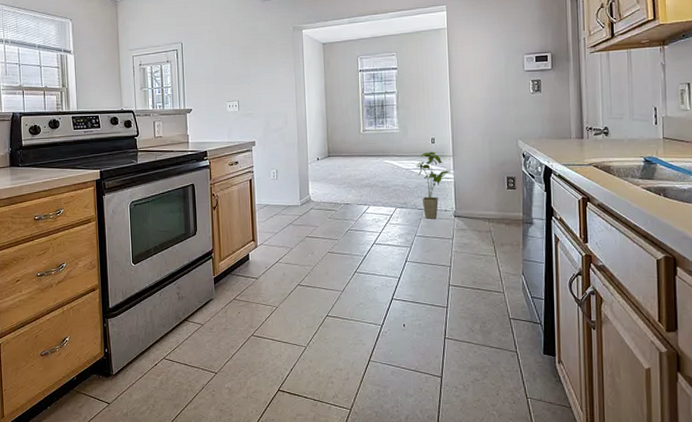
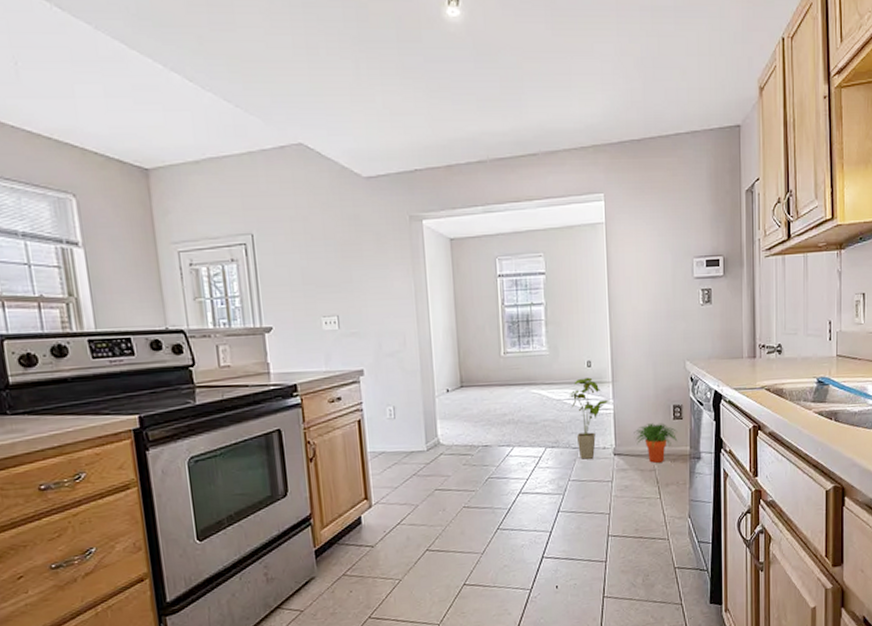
potted plant: none [472,191,512,225] -> present [633,422,678,463]

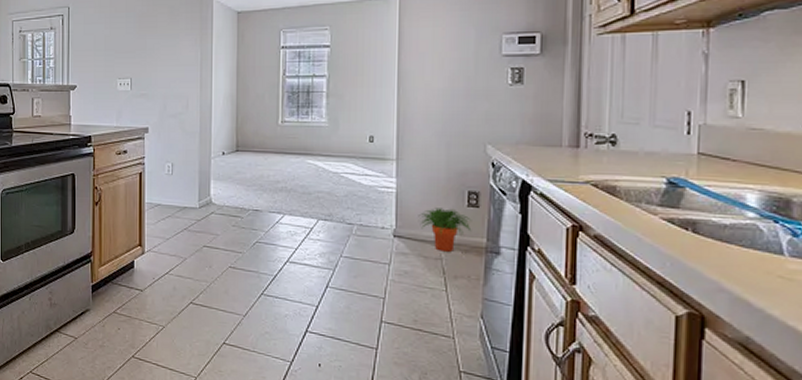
house plant: present [569,377,613,460] -> none [347,153,396,237]

